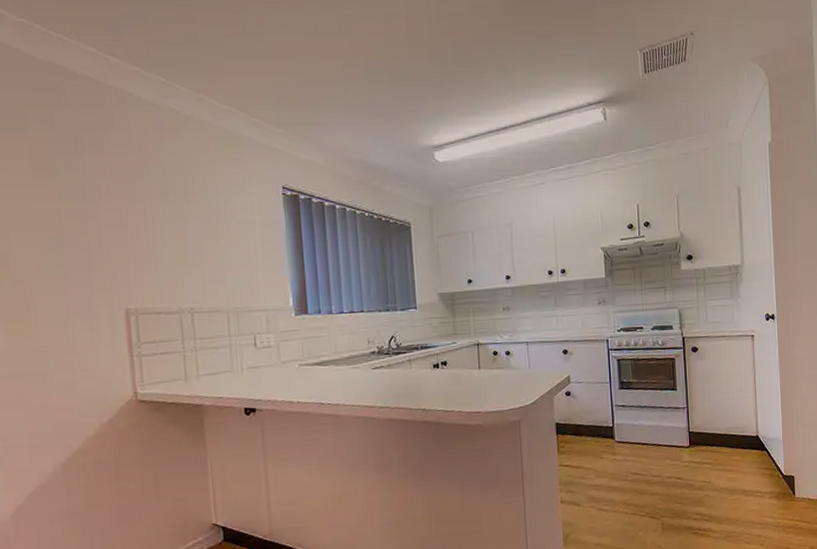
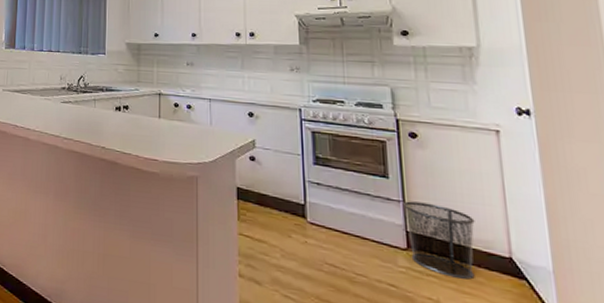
waste bin: none [686,405,736,461] -> present [402,201,475,280]

